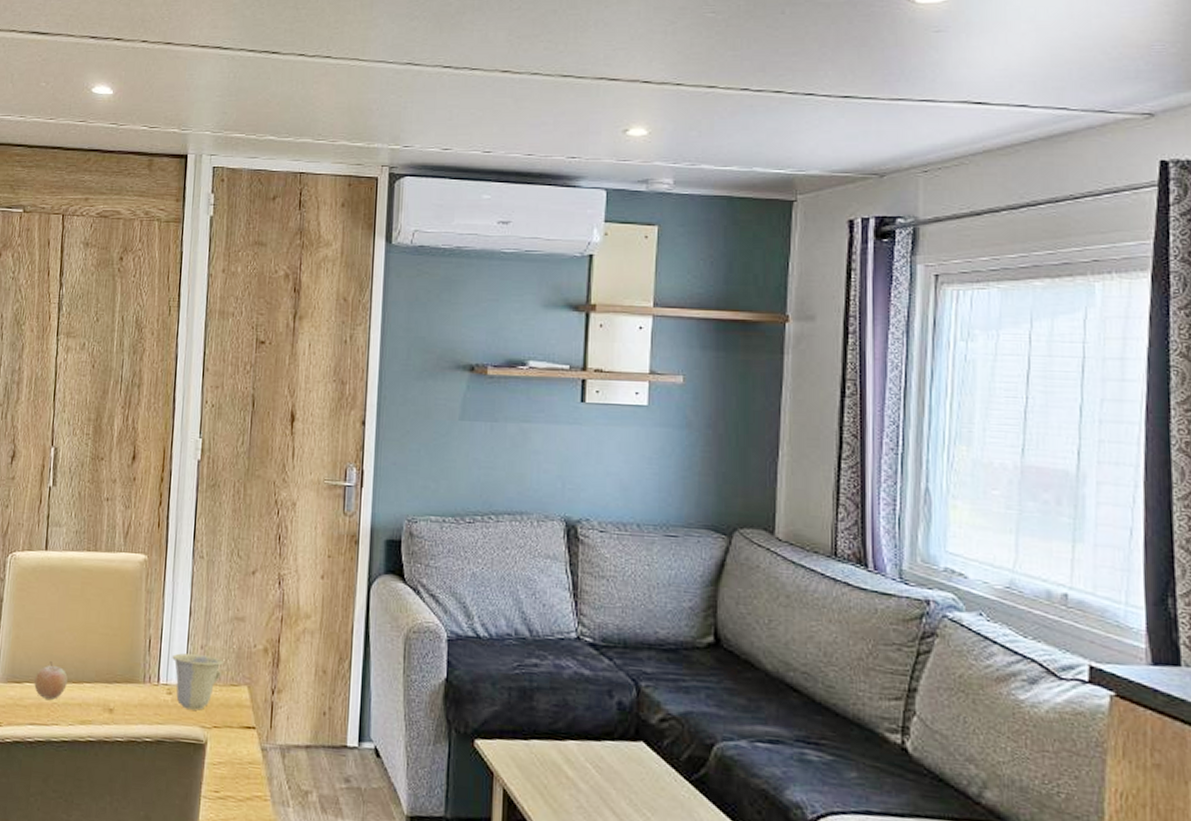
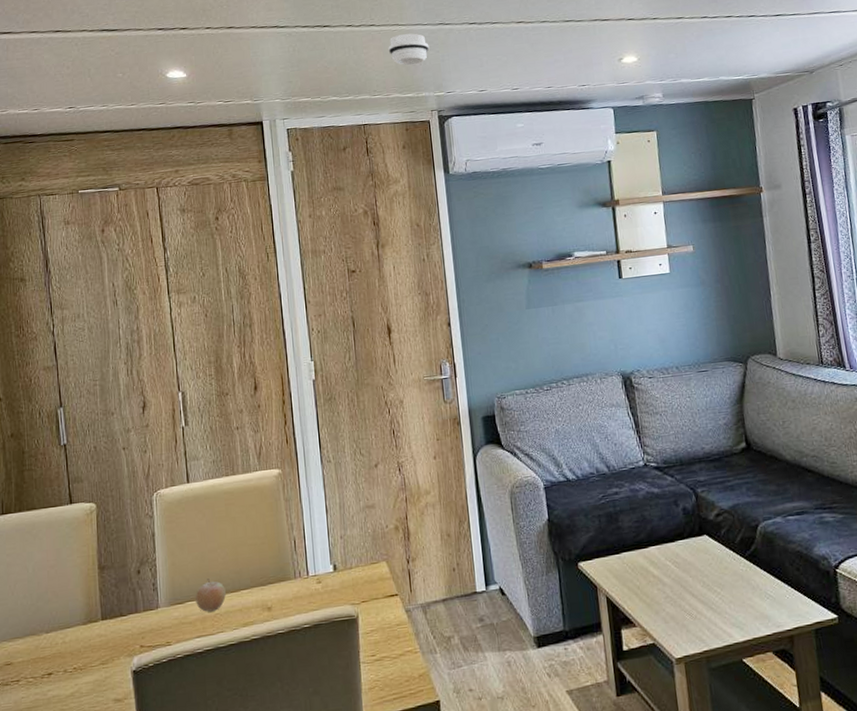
cup: present [172,653,223,711] -> none [316,543,362,593]
smoke detector: none [342,71,391,109] -> present [388,33,429,66]

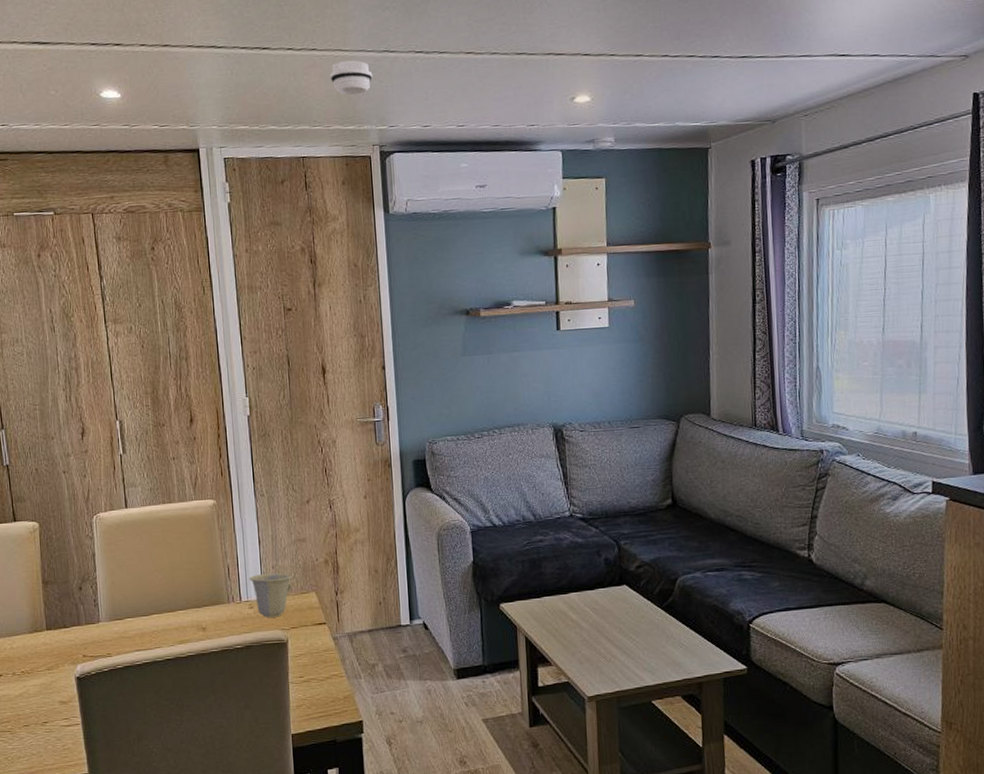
fruit: present [195,578,226,612] -> none [134,598,163,629]
cup: none [316,543,362,593] -> present [249,572,293,618]

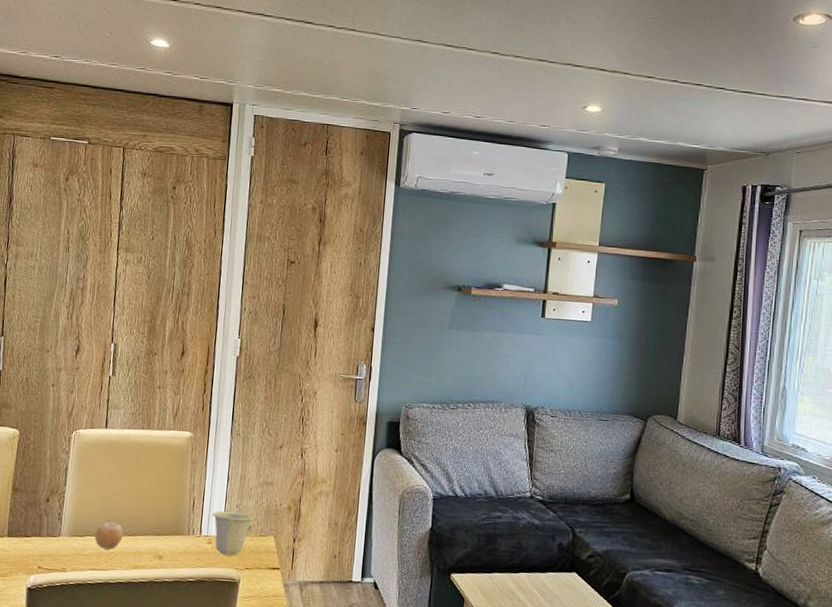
fruit: none [134,598,163,629] -> present [94,519,124,549]
smoke detector: present [330,60,373,96] -> none [364,44,404,76]

